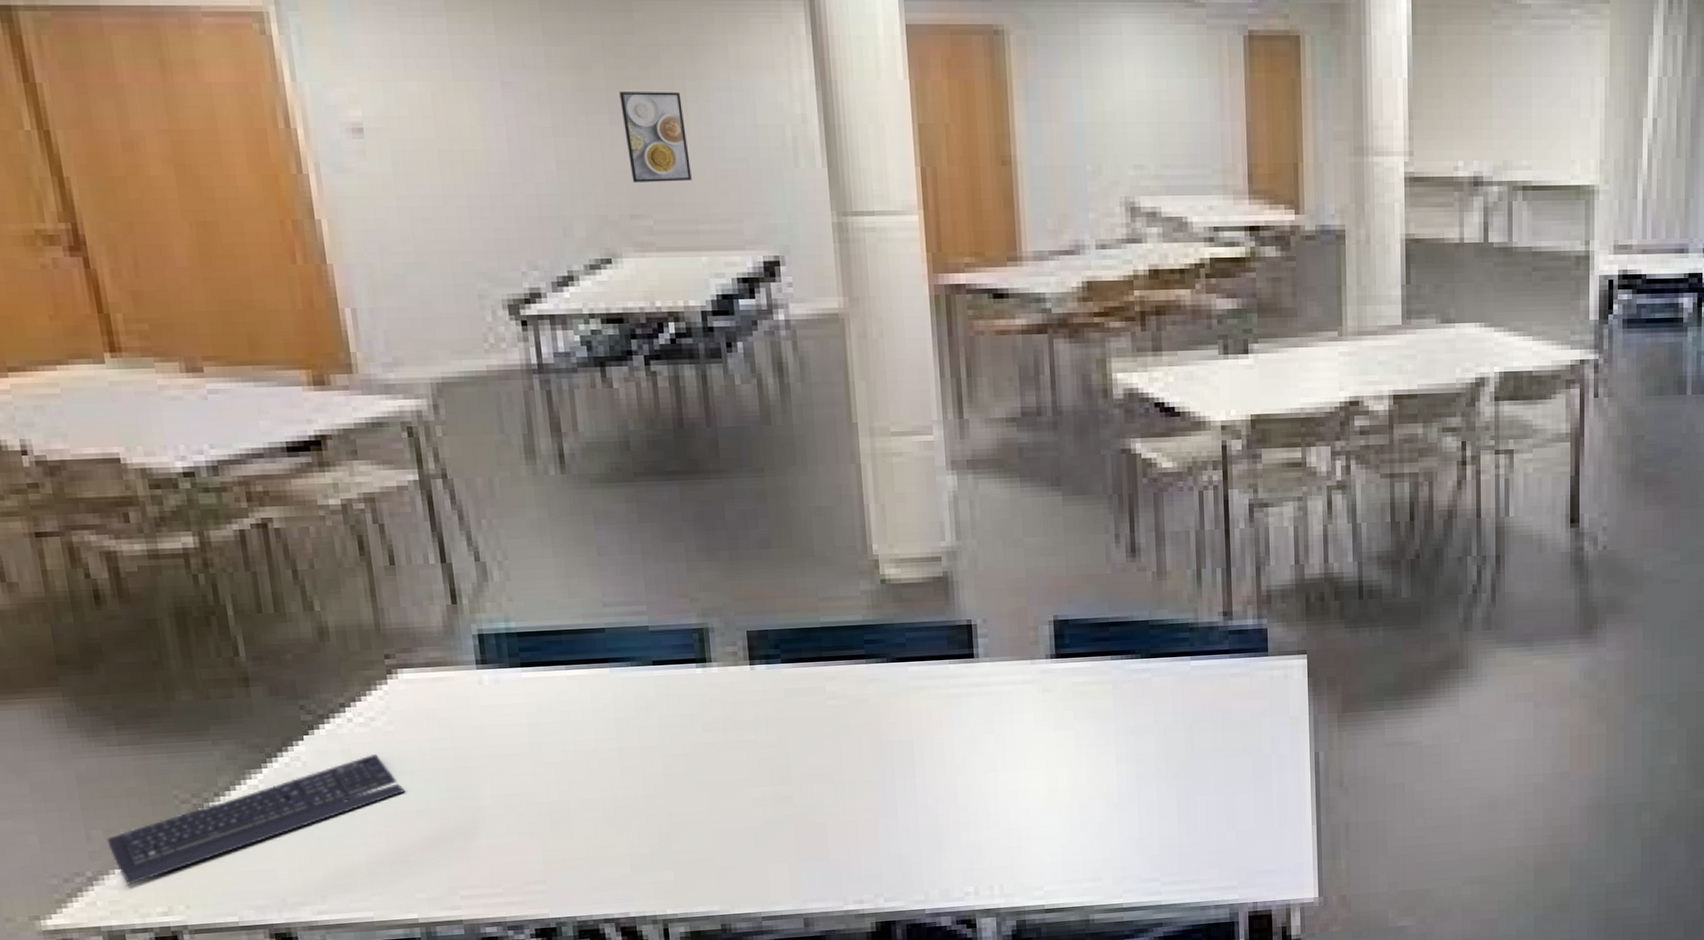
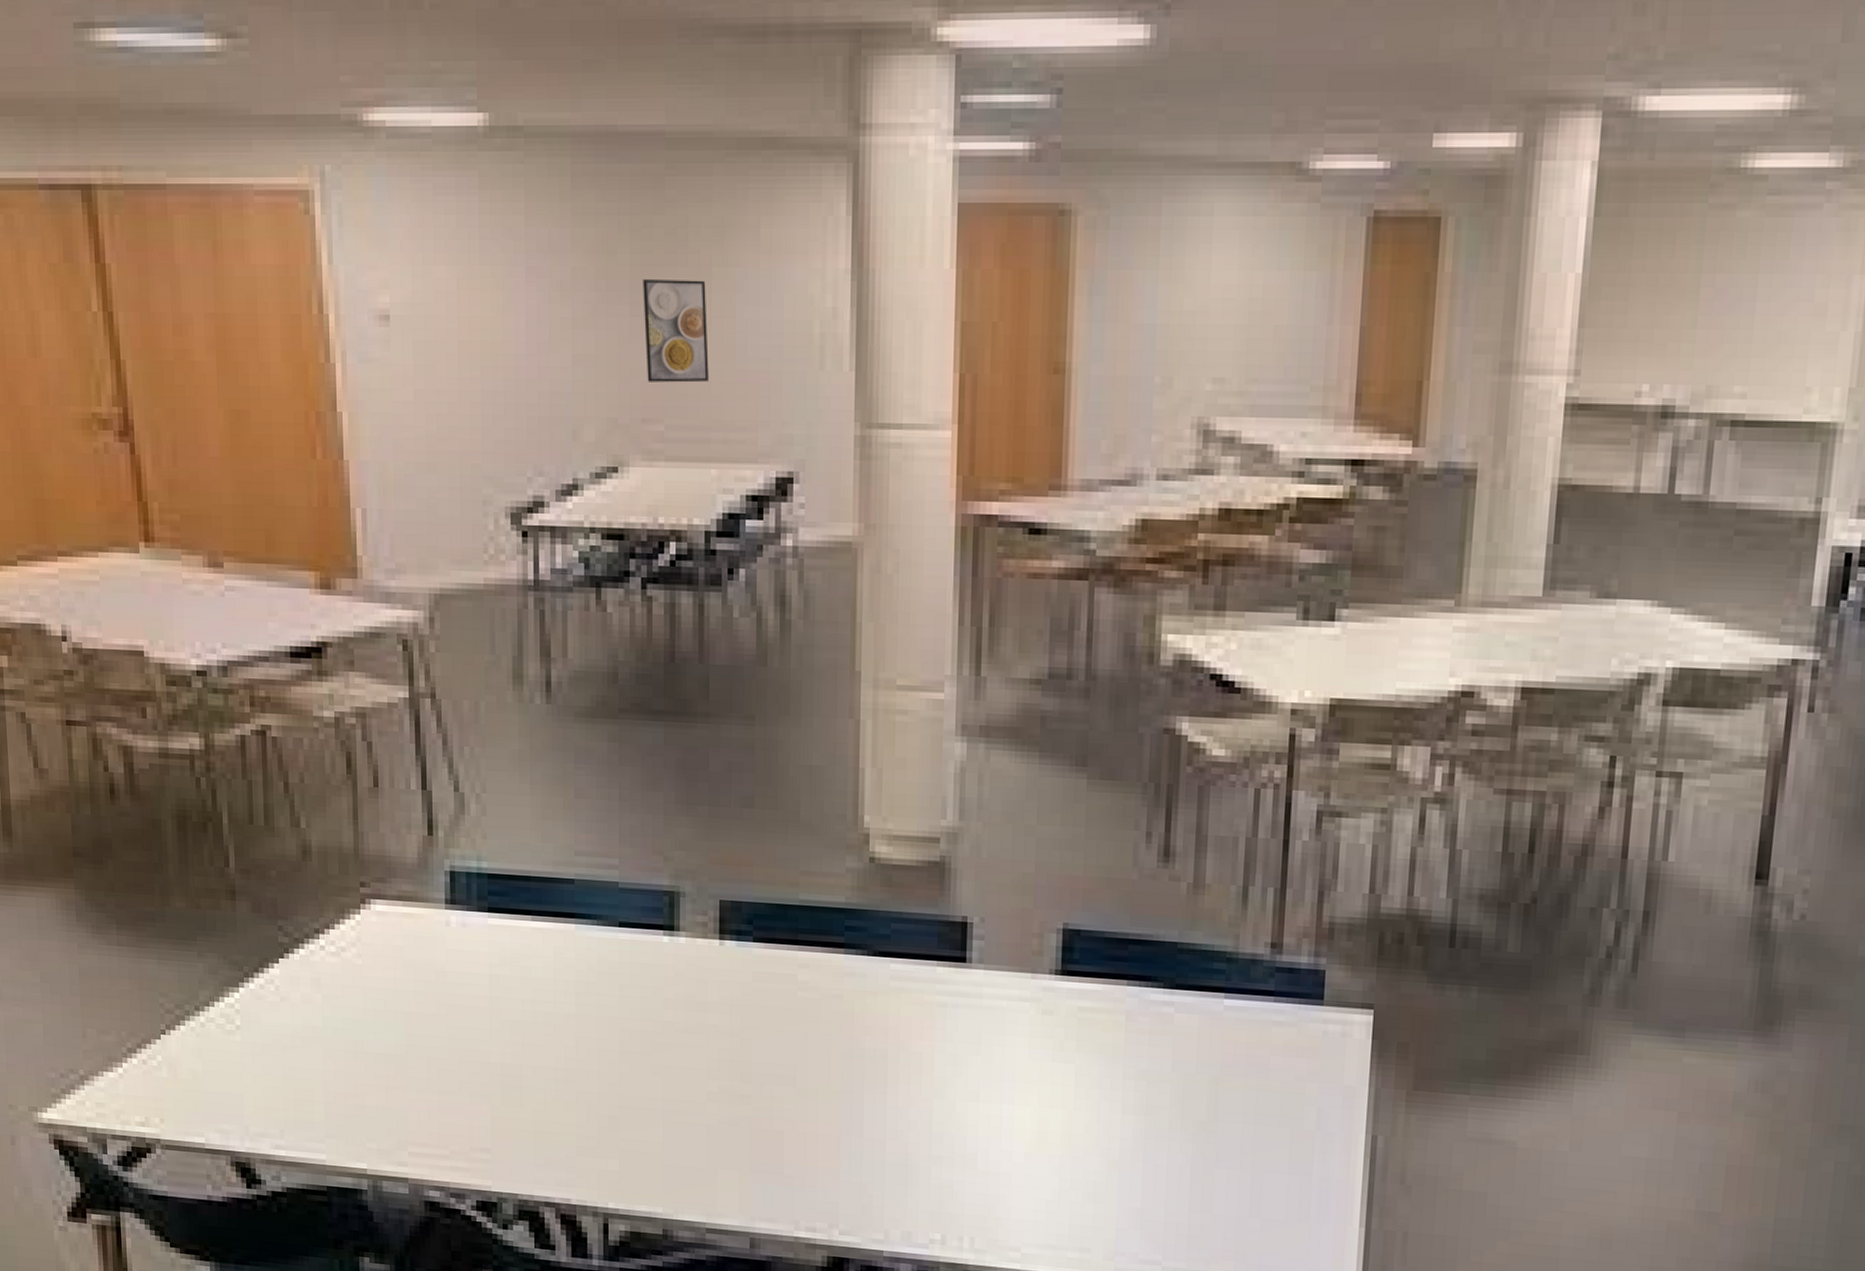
keyboard: present [106,754,406,885] -> none [99,987,367,1090]

